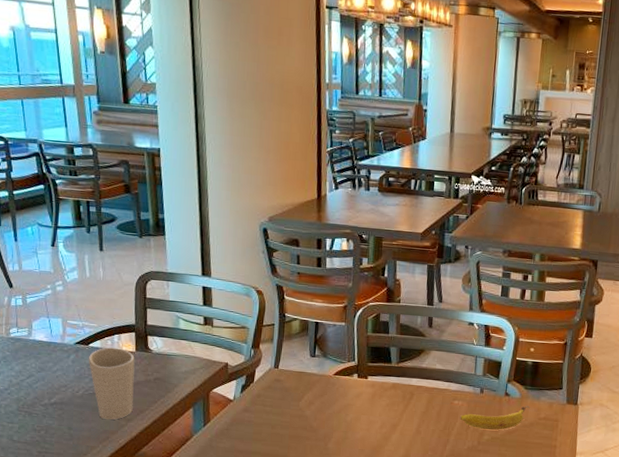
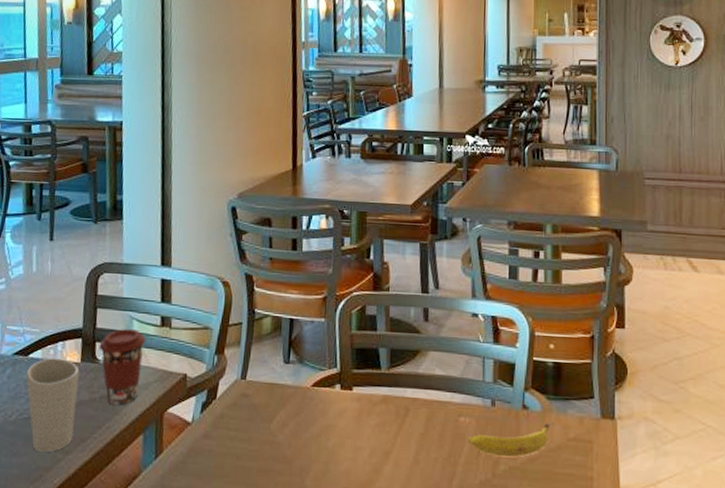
coffee cup: none [150,325,192,385] -> present [99,328,147,405]

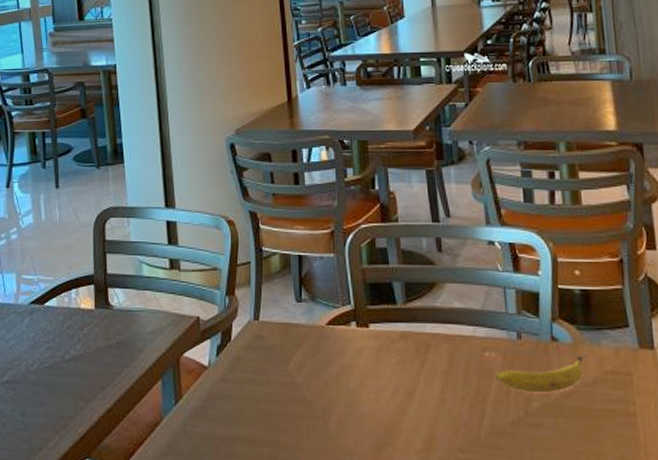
cup: present [26,358,80,453] -> none [43,306,94,402]
coffee cup: present [99,328,147,405] -> none [111,272,157,351]

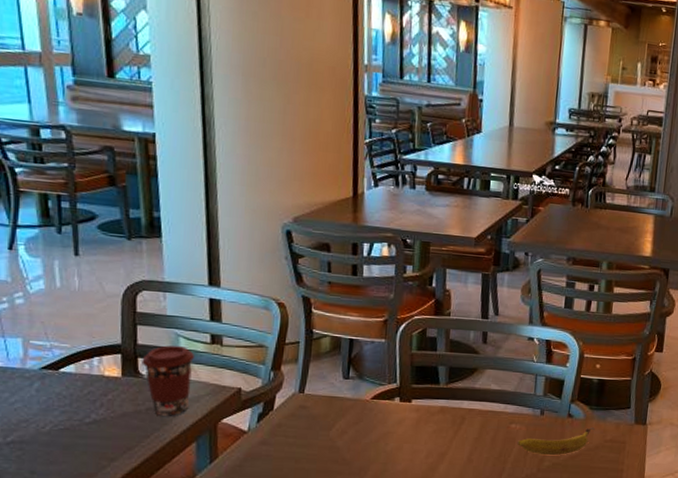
coffee cup: none [111,272,157,351] -> present [141,345,195,416]

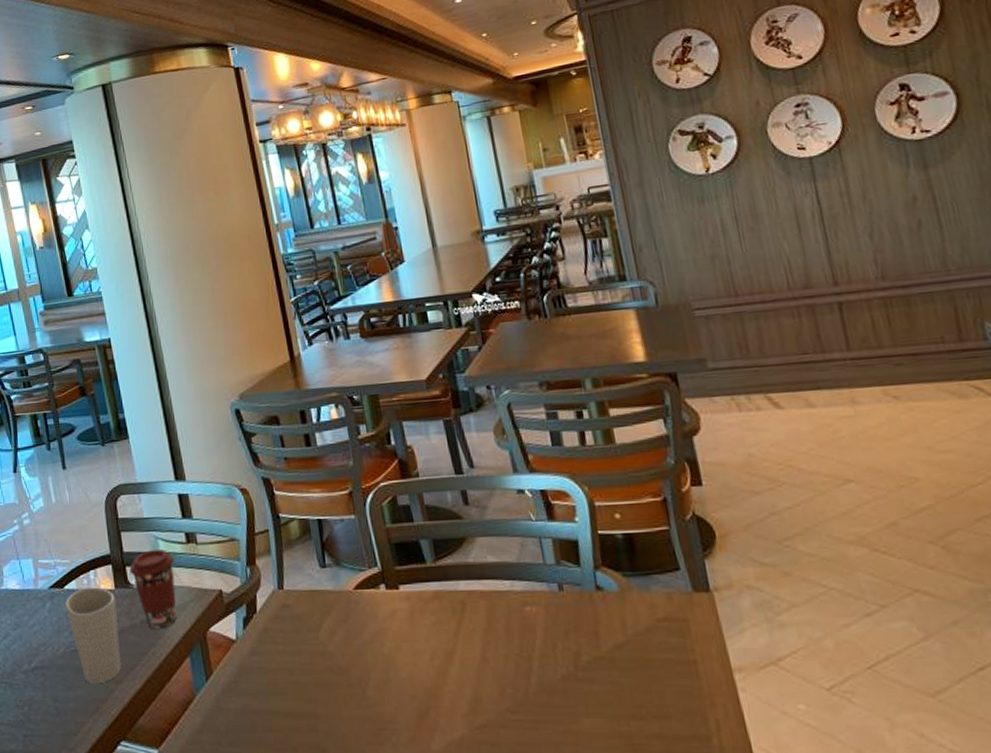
cup: none [58,372,121,461] -> present [65,587,121,684]
banana: present [516,427,595,455] -> none [538,602,639,645]

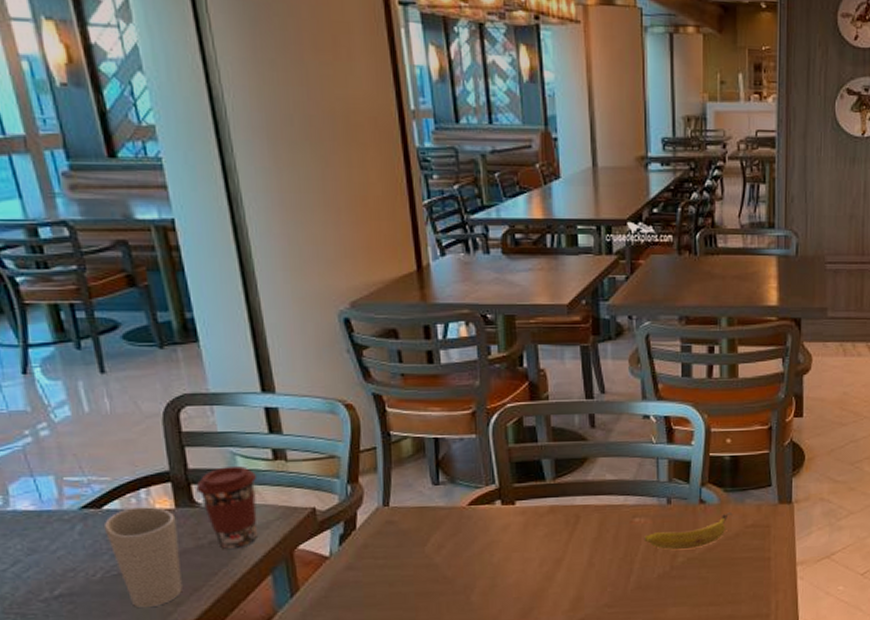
banana: none [538,602,639,645] -> present [643,512,733,550]

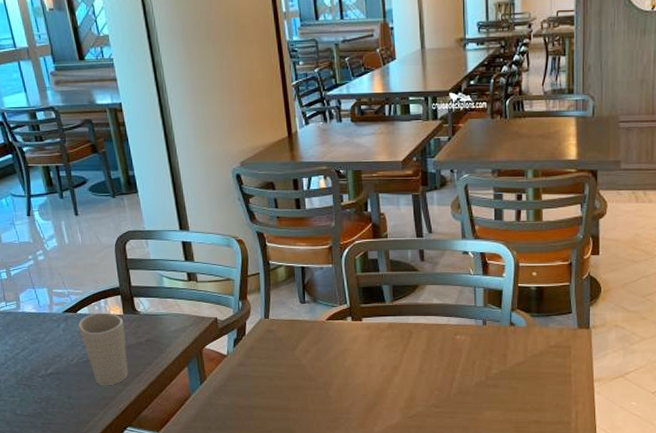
coffee cup: present [196,465,258,549] -> none [137,284,178,346]
banana: present [643,512,733,550] -> none [463,334,538,363]

